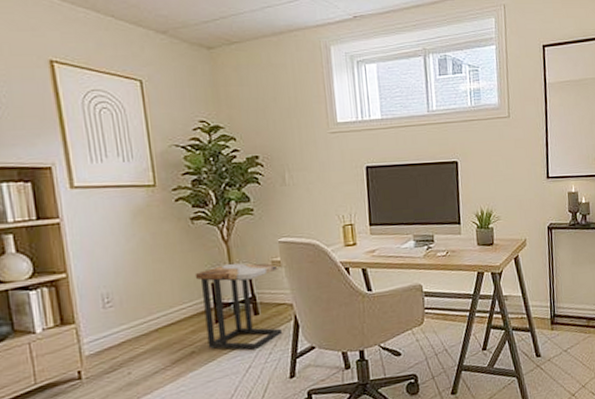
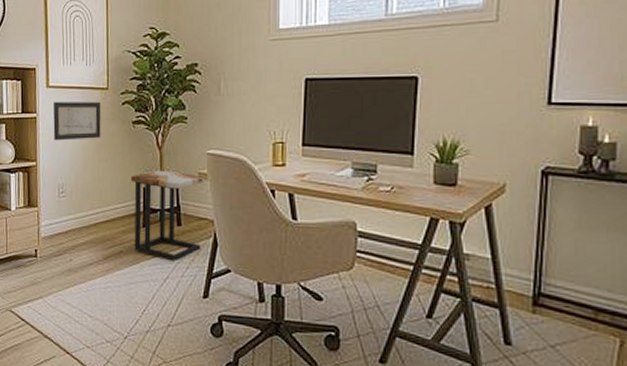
wall art: none [82,200,153,247] -> present [53,101,101,141]

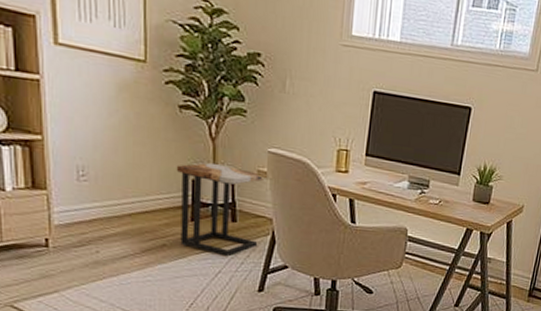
wall art: present [53,101,101,141] -> none [65,63,137,119]

